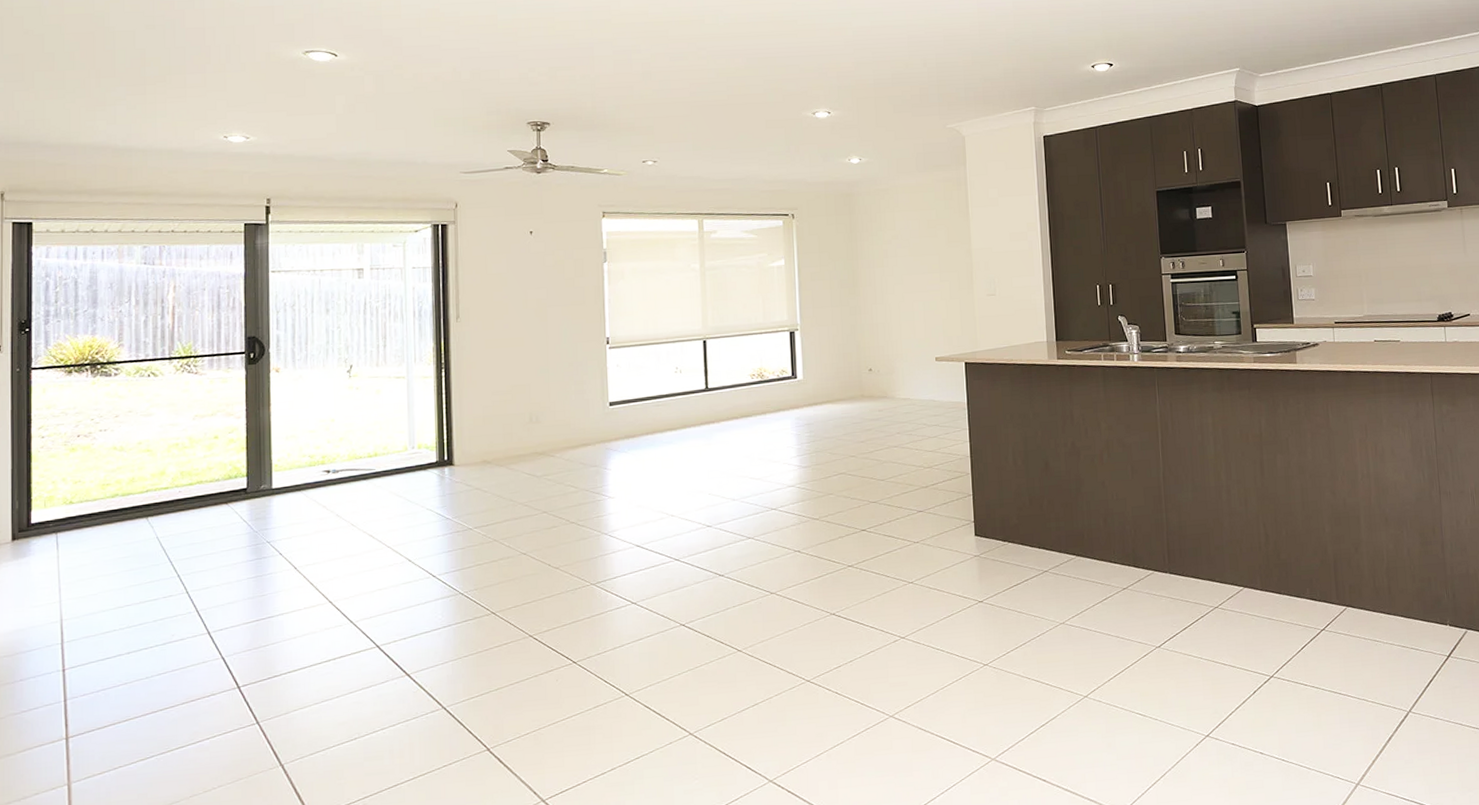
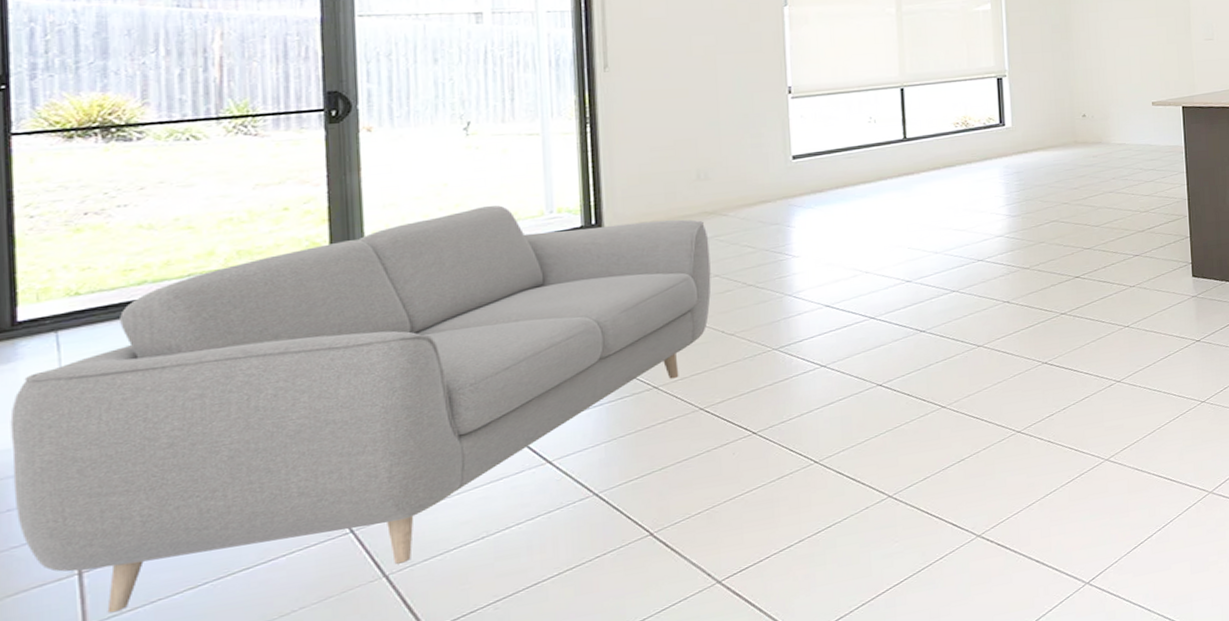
sofa: none [24,440,540,775] -> present [10,205,712,613]

